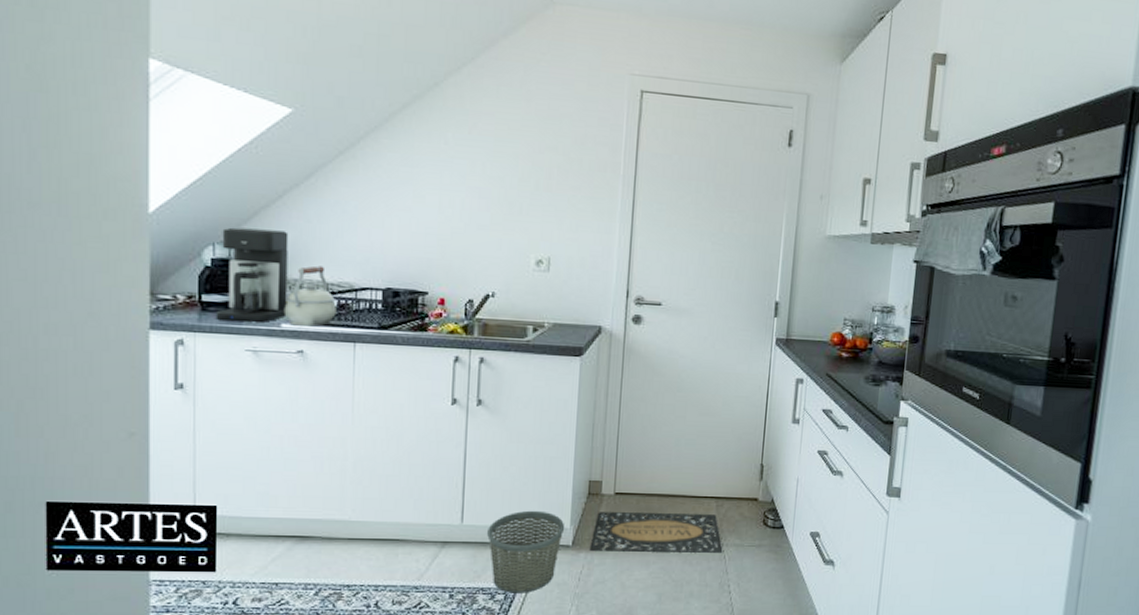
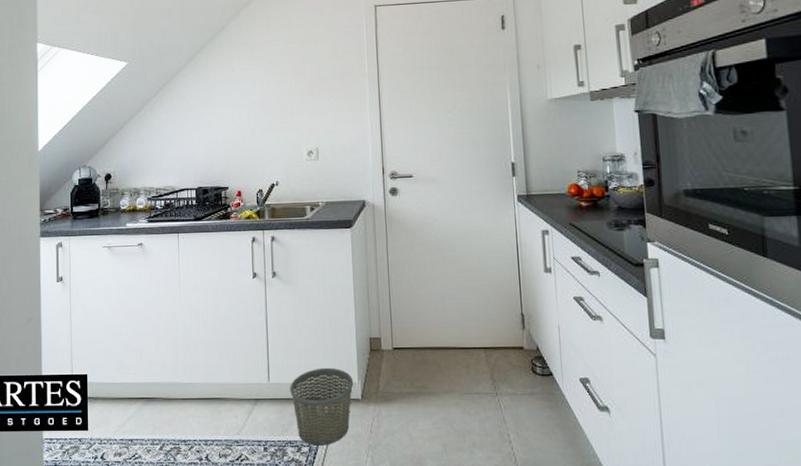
coffee maker: present [216,227,289,322] -> none [82,152,130,226]
kettle: present [283,265,337,327] -> none [127,175,164,224]
doormat: present [589,512,723,553] -> none [377,365,498,404]

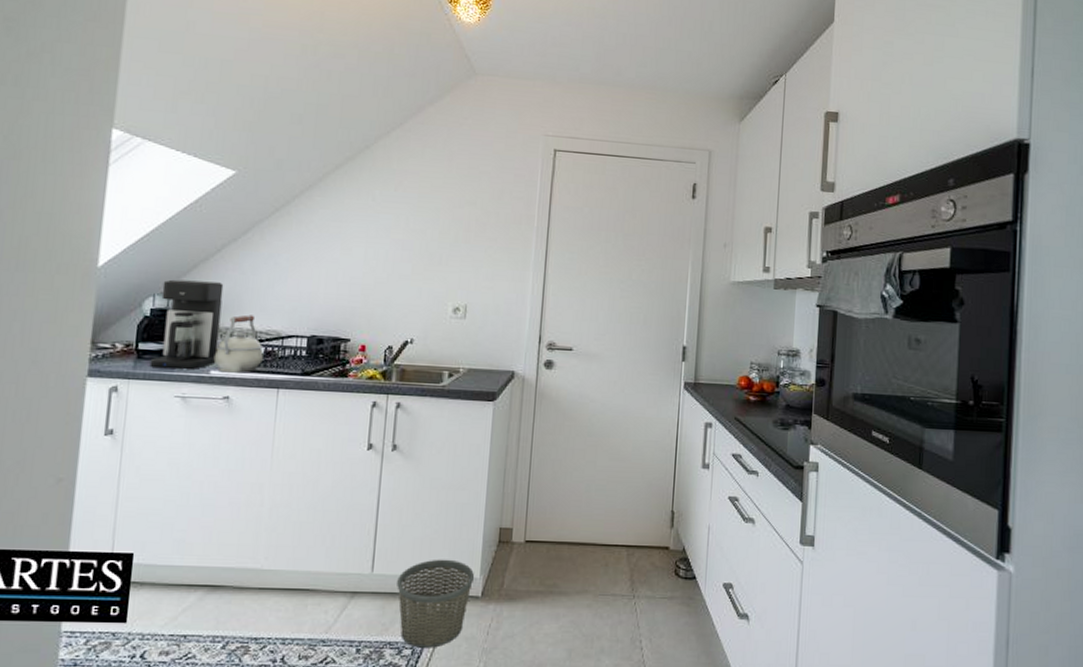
coffee maker: none [82,152,130,226] -> present [150,279,224,369]
kettle: none [127,175,164,224] -> present [213,315,264,374]

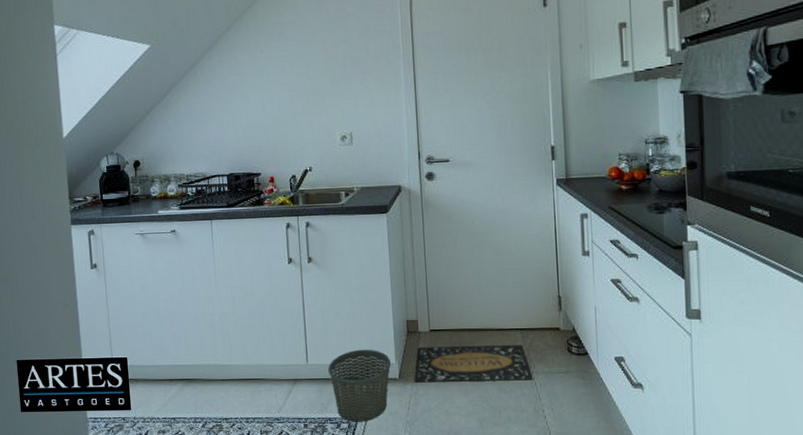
coffee maker: present [150,279,224,369] -> none [112,139,161,213]
kettle: present [213,315,264,374] -> none [158,162,196,211]
doormat: none [498,561,634,605] -> present [414,345,534,383]

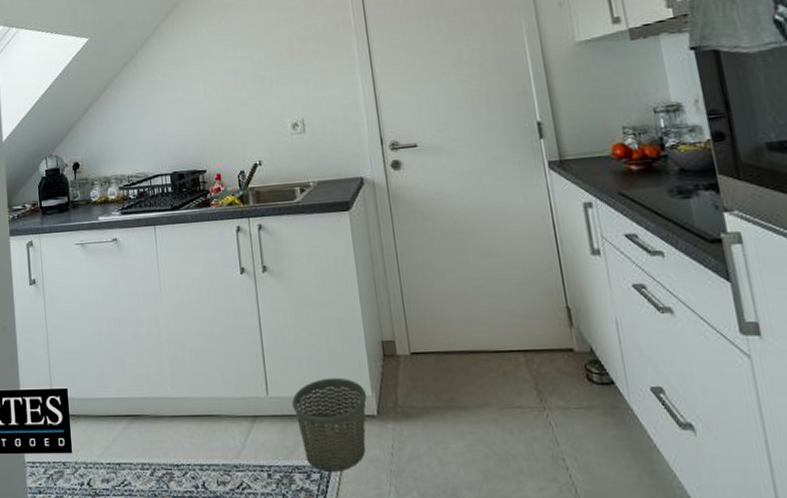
doormat: present [414,345,534,383] -> none [396,371,547,421]

